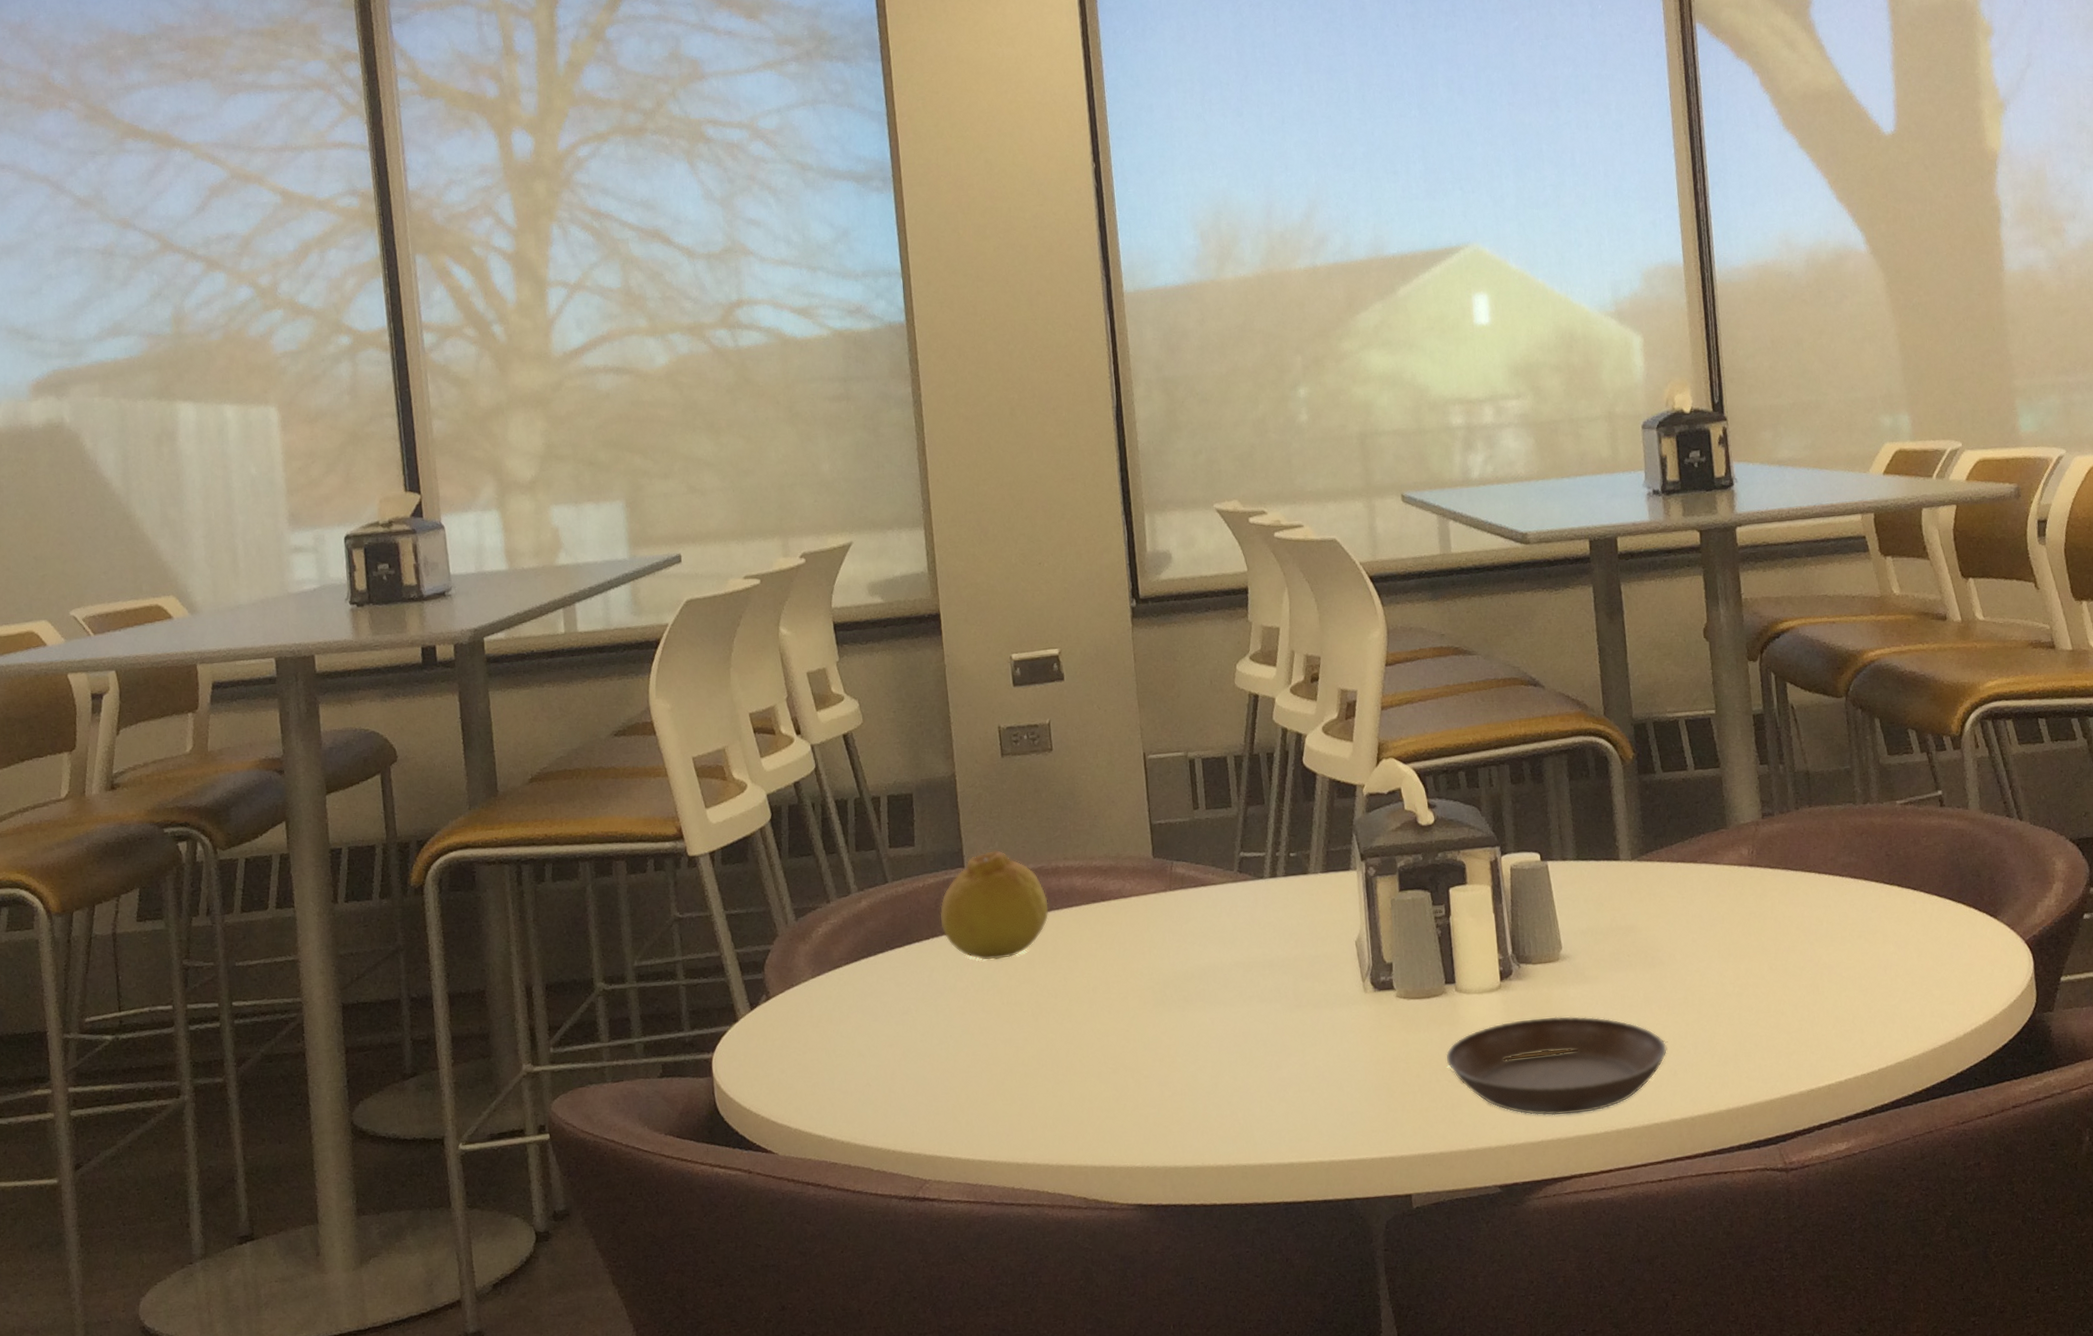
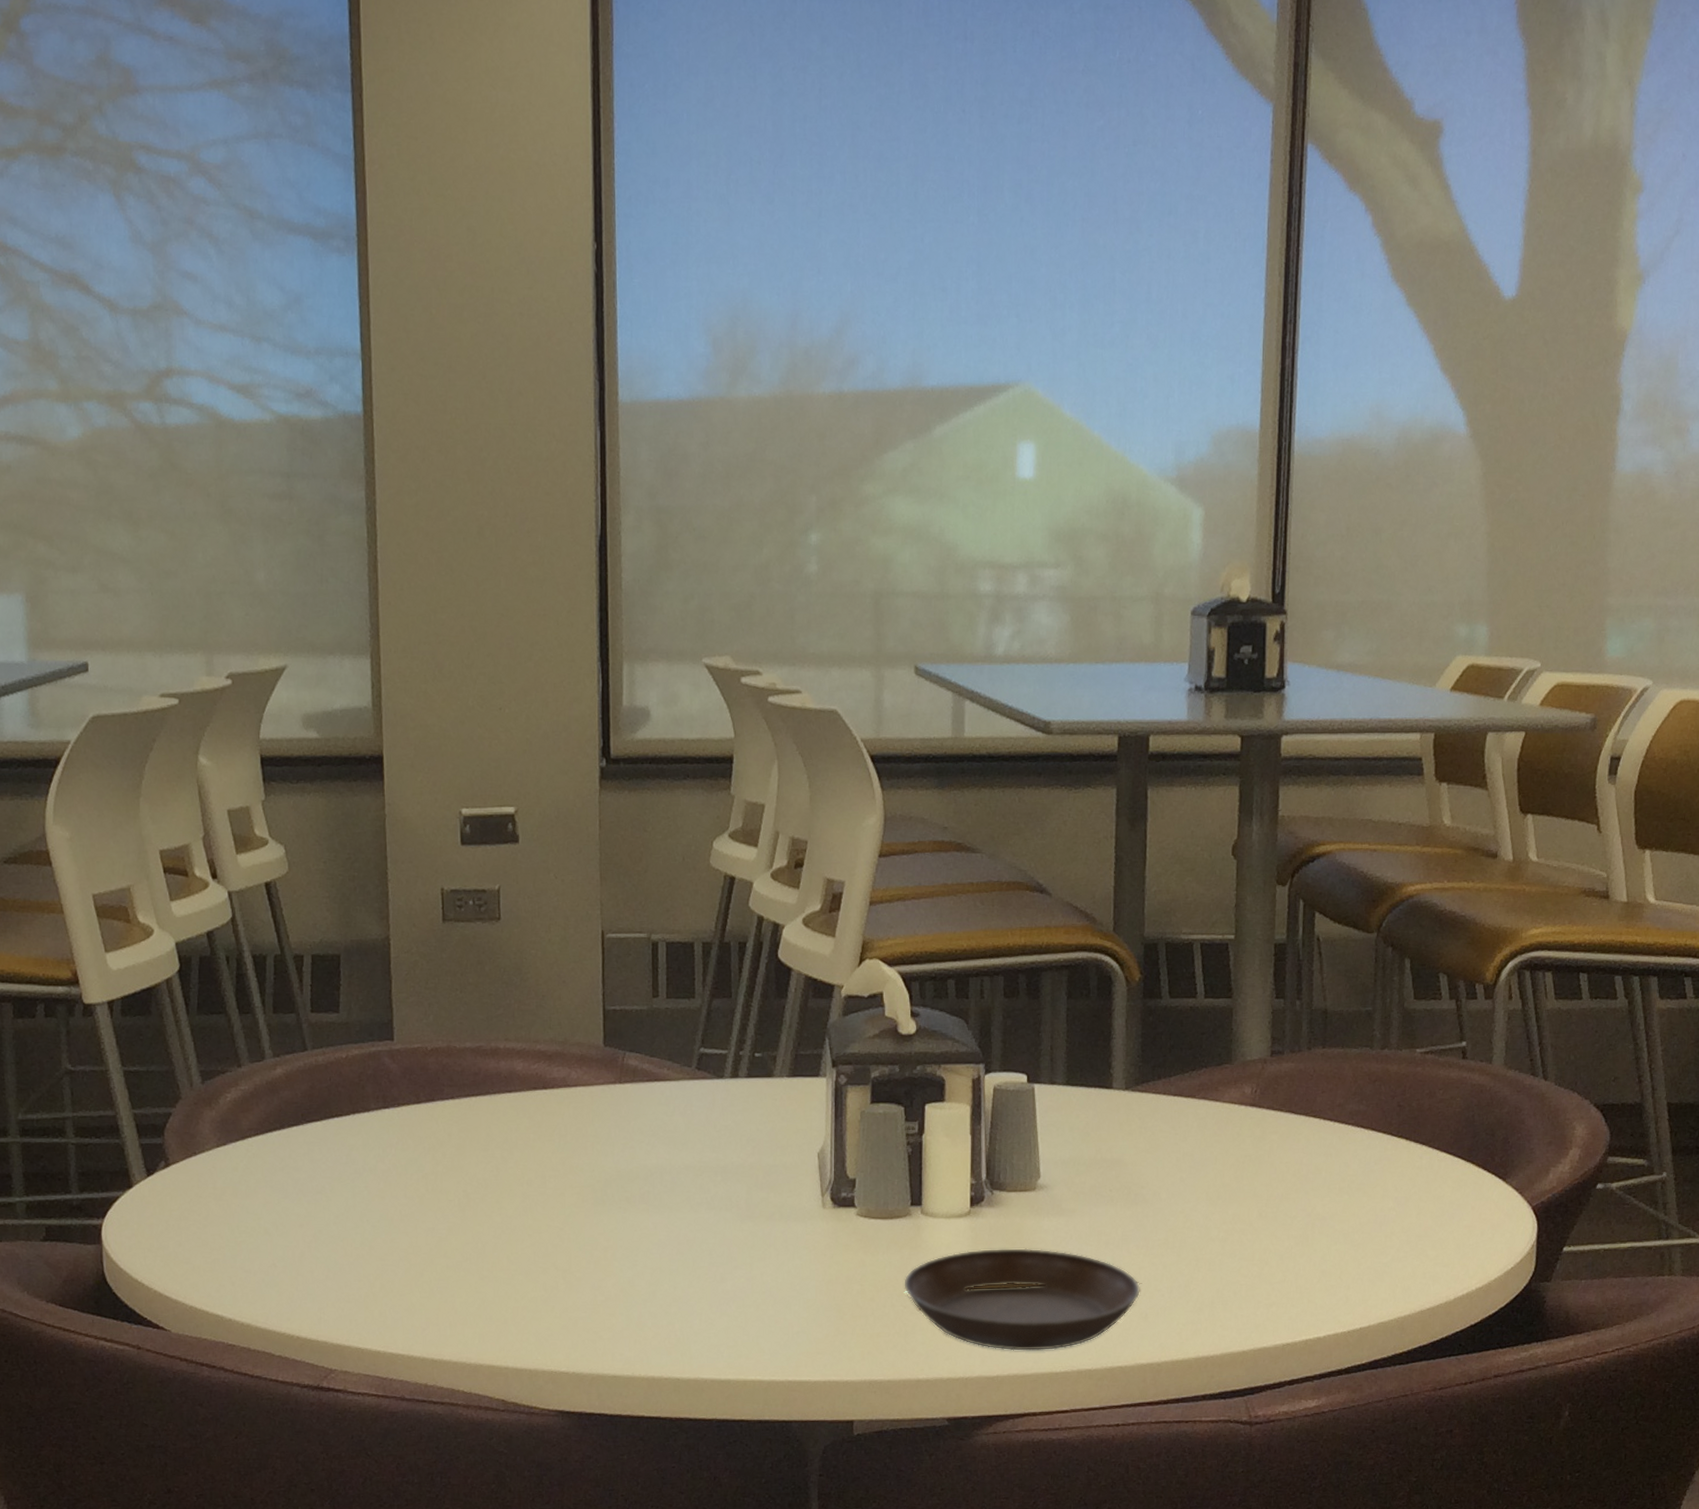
fruit: present [939,850,1049,961] -> none [363,1025,485,1143]

